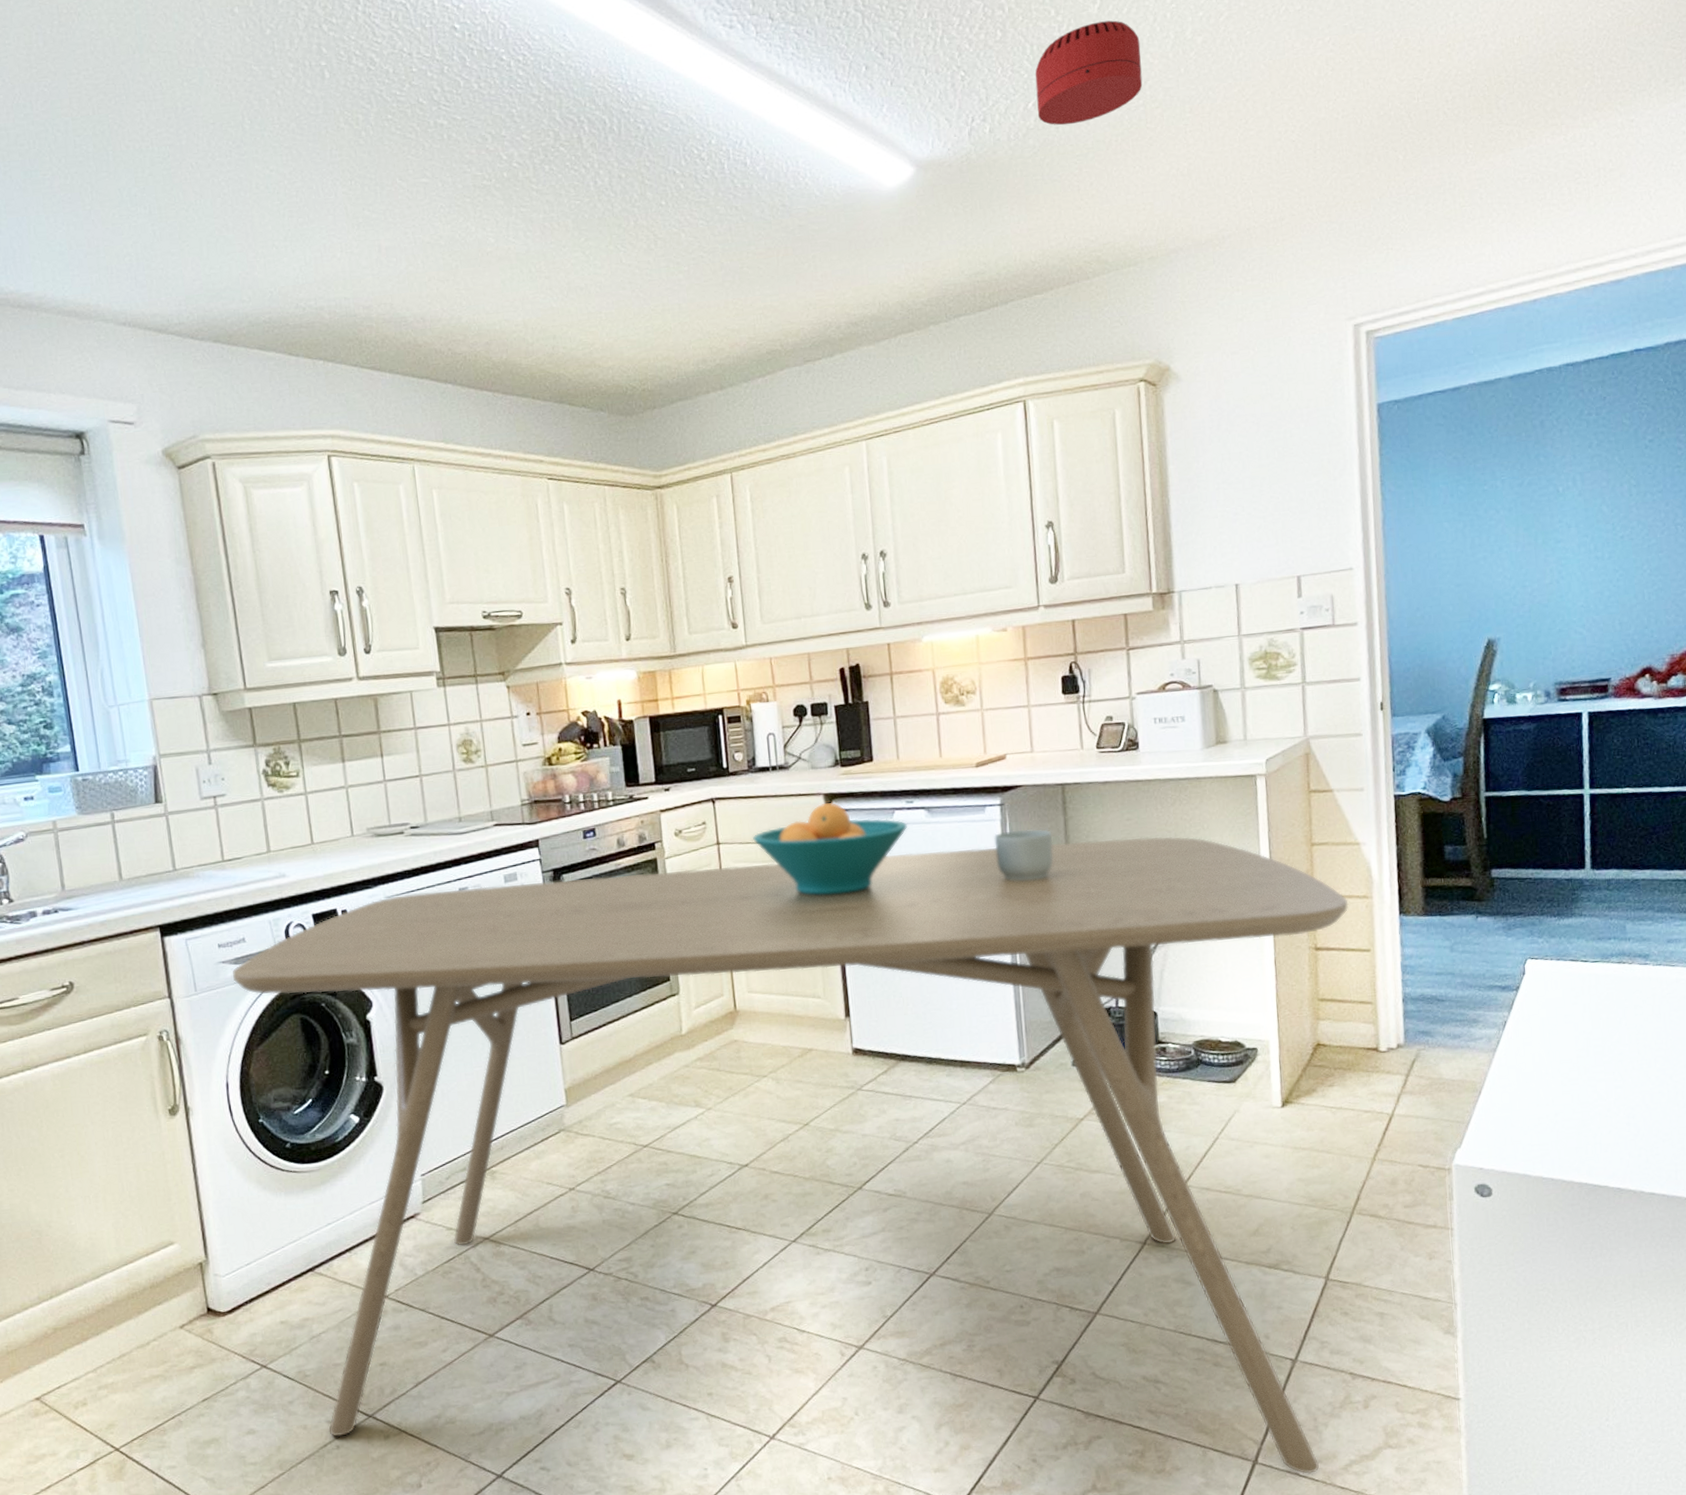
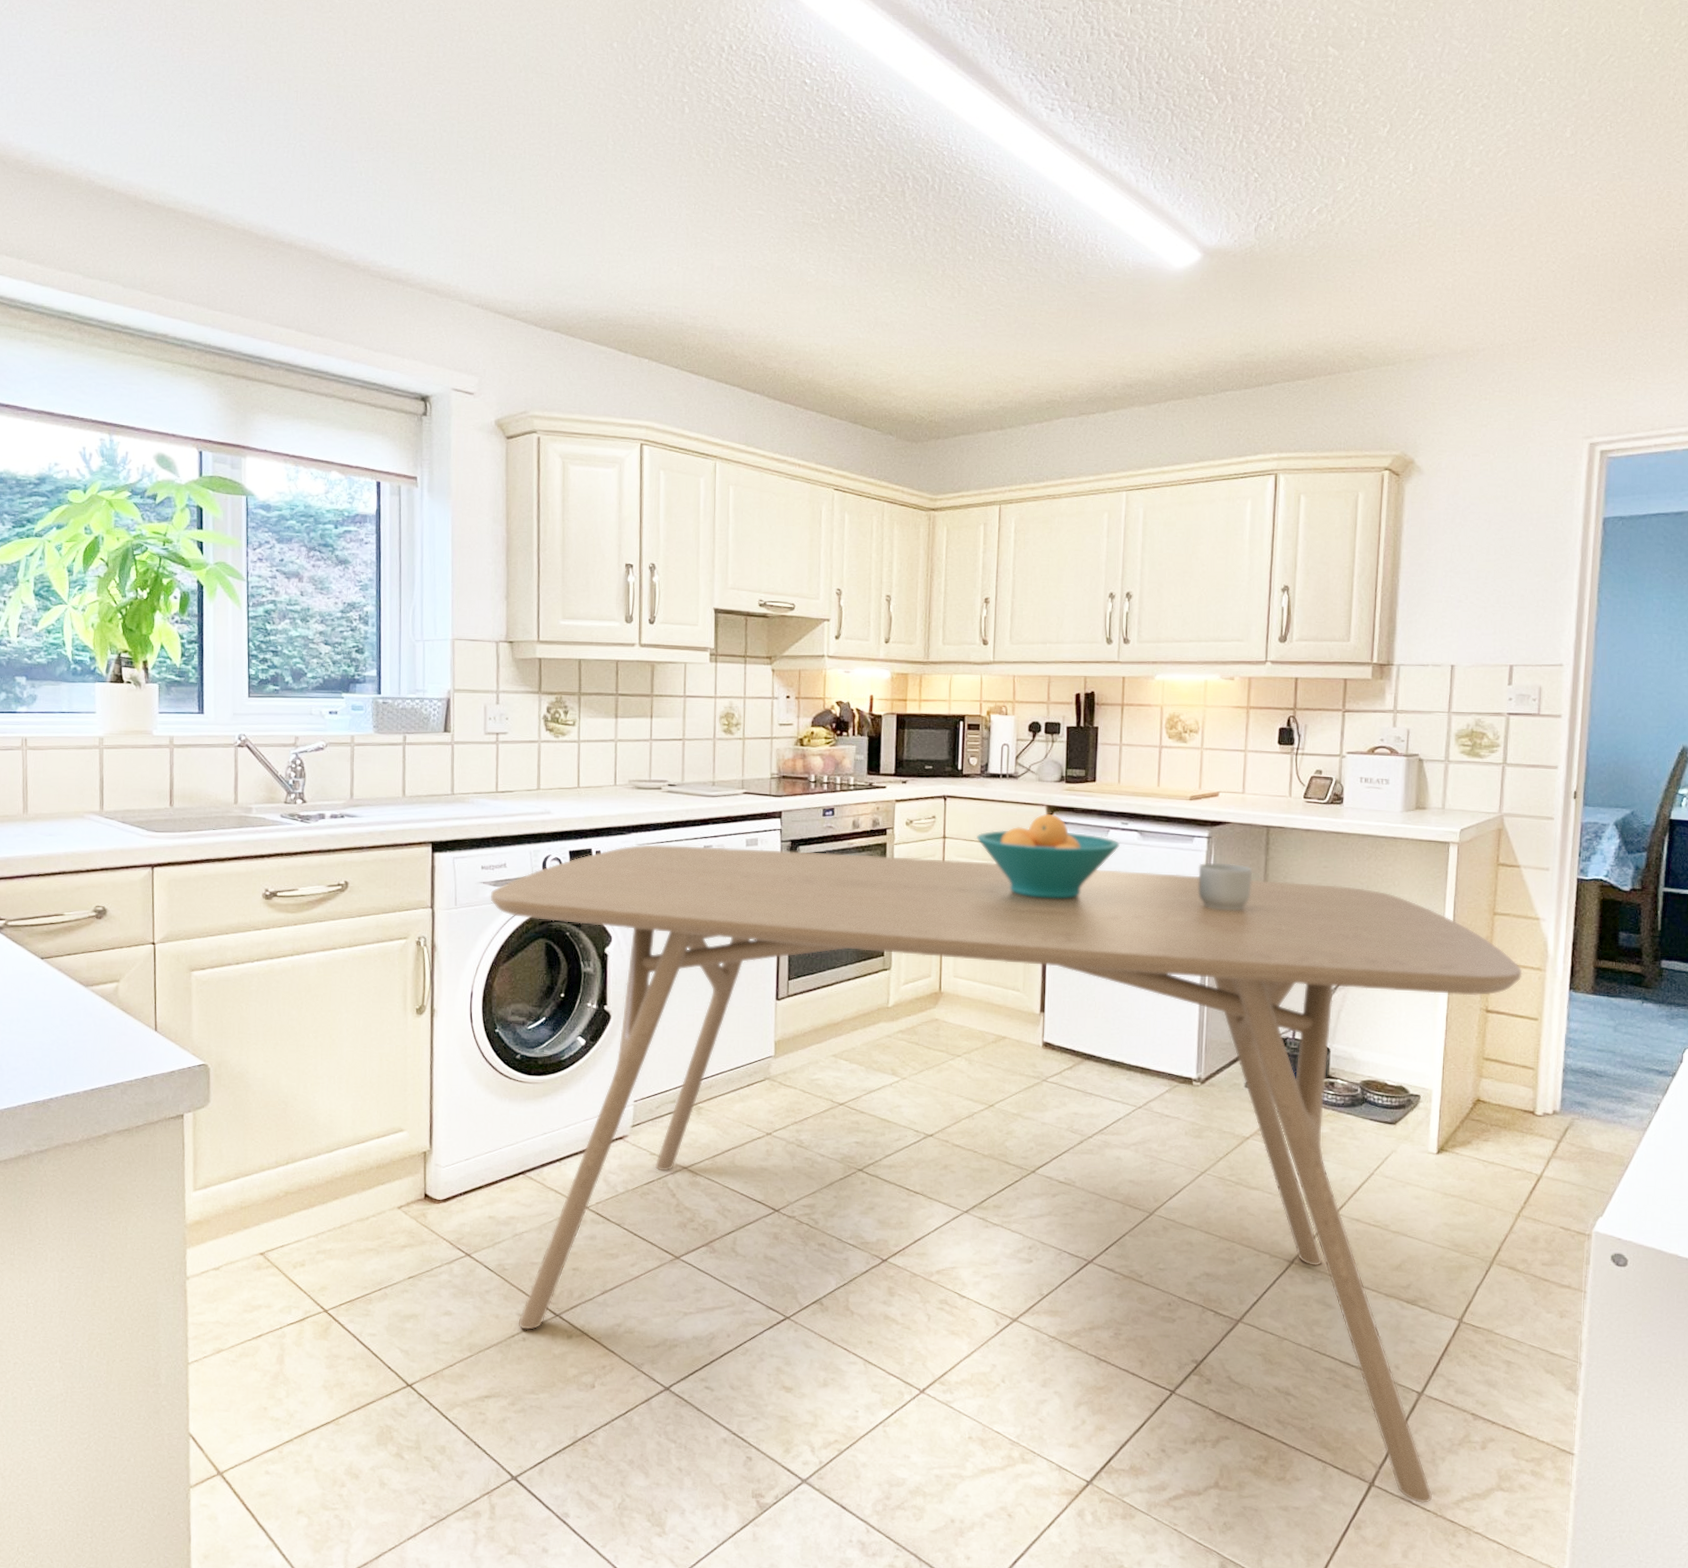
smoke detector: present [1035,20,1143,126] -> none [1320,144,1422,232]

